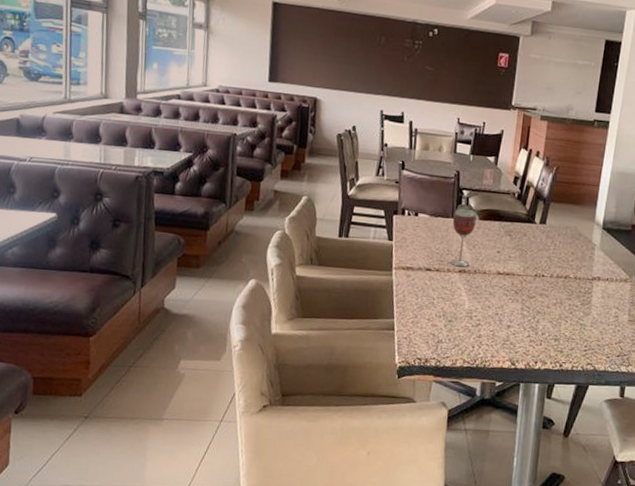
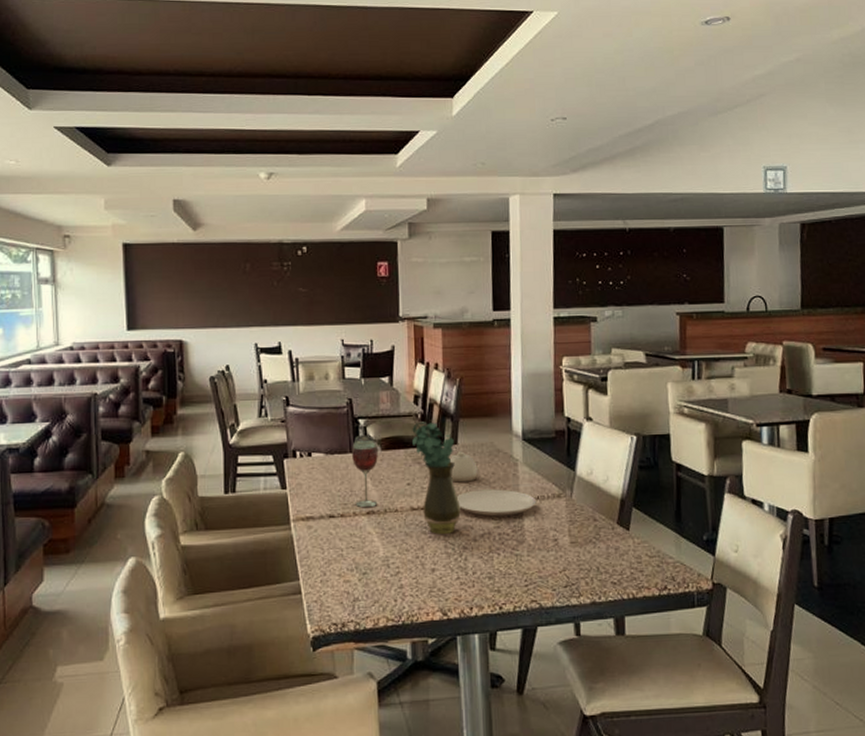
vase: none [507,196,543,299] -> present [412,418,461,534]
sugar bowl: none [536,230,561,258] -> present [449,451,479,483]
plate: none [537,265,606,291] -> present [456,489,537,517]

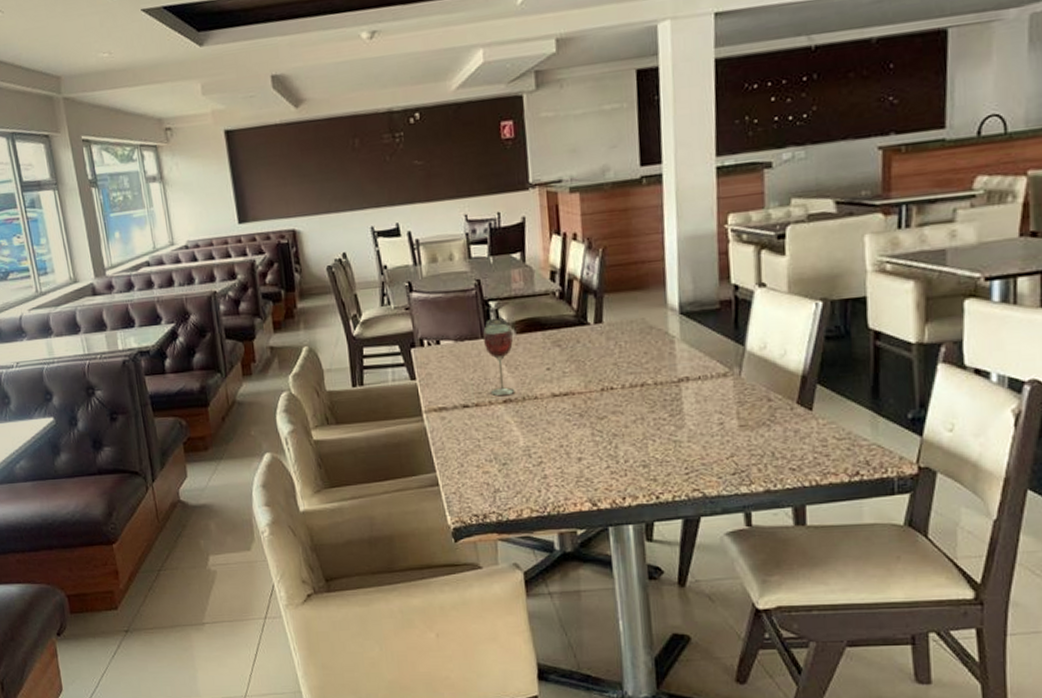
vase: present [412,418,461,534] -> none [549,296,609,421]
sugar bowl: present [449,451,479,483] -> none [593,330,629,365]
plate: present [456,489,537,517] -> none [603,370,698,401]

